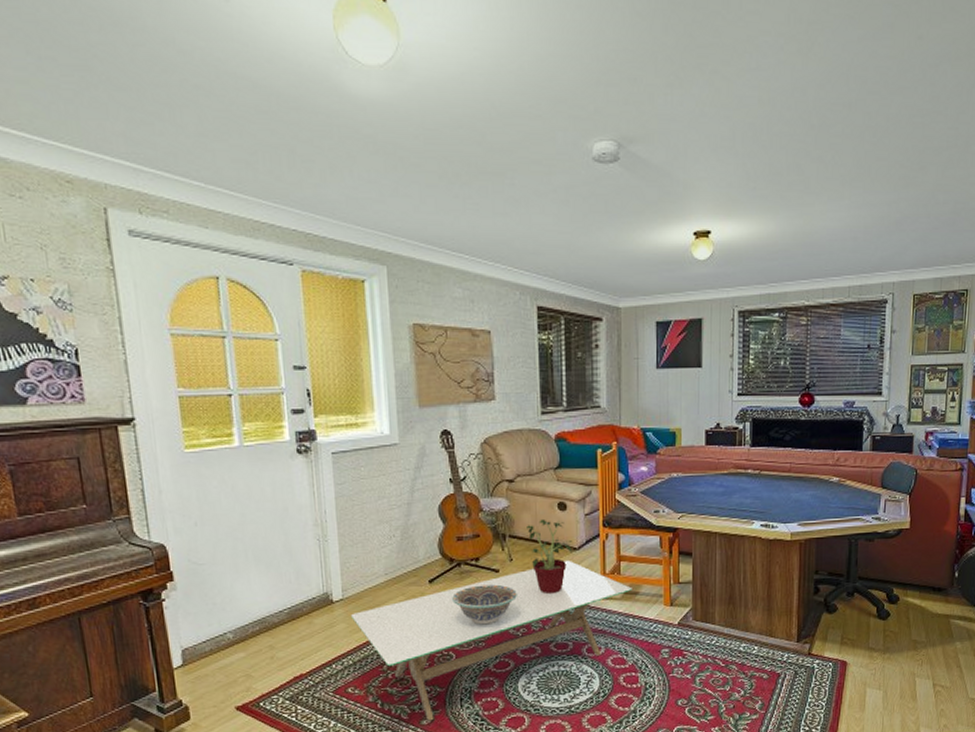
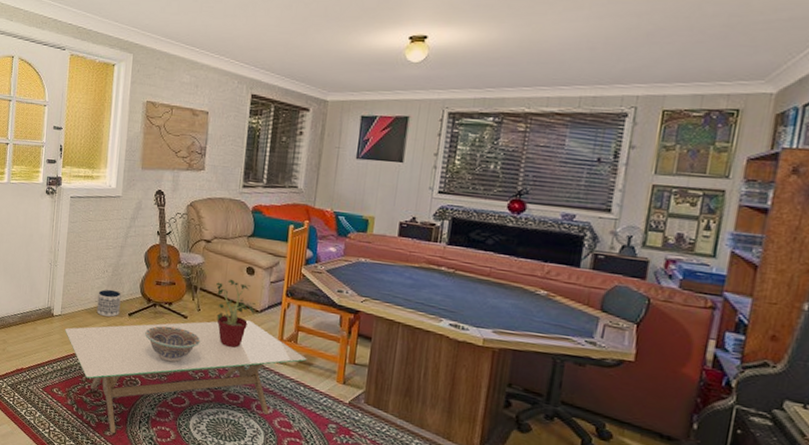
planter: none [387,556,418,590] -> present [96,289,121,317]

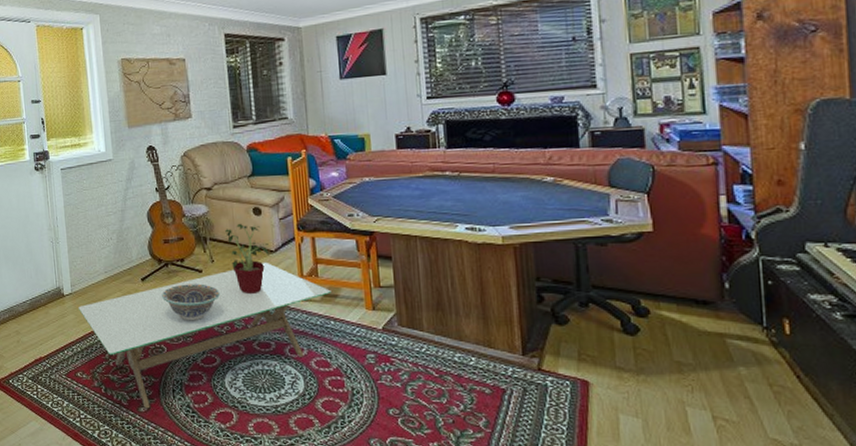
planter: present [96,289,121,317] -> none [106,257,132,287]

